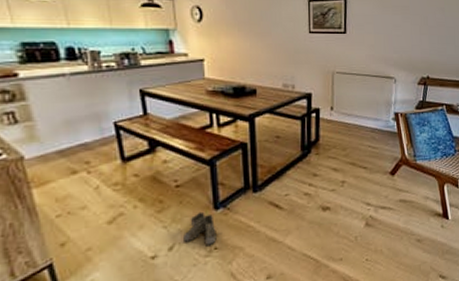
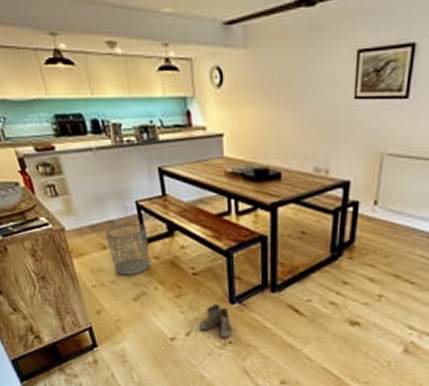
waste bin: none [76,143,128,199] -> present [105,222,150,276]

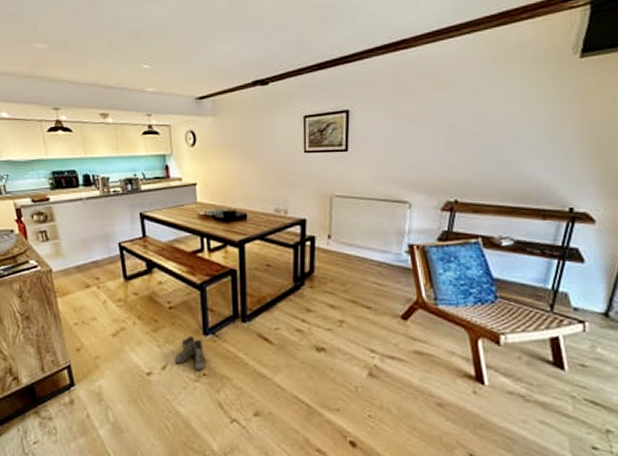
waste bin: present [105,222,150,276] -> none [89,262,129,312]

